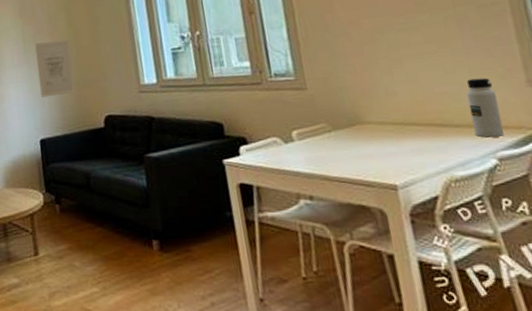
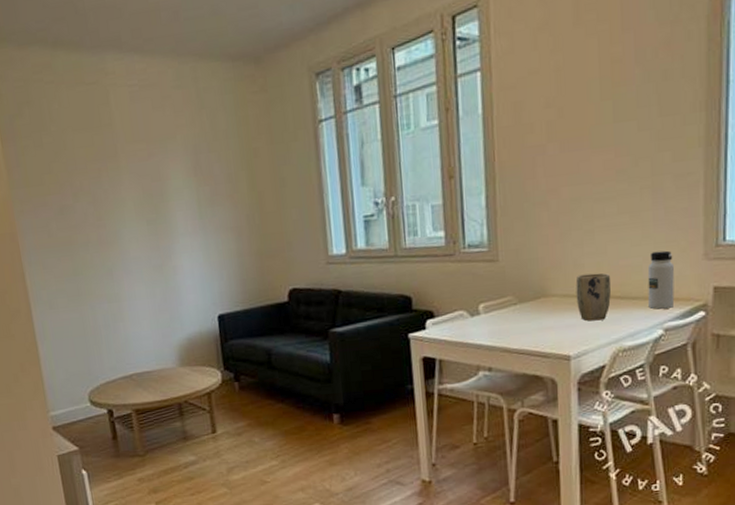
wall art: present [35,40,76,98] -> none [212,204,258,269]
plant pot: none [390,100,433,149] -> present [575,273,611,321]

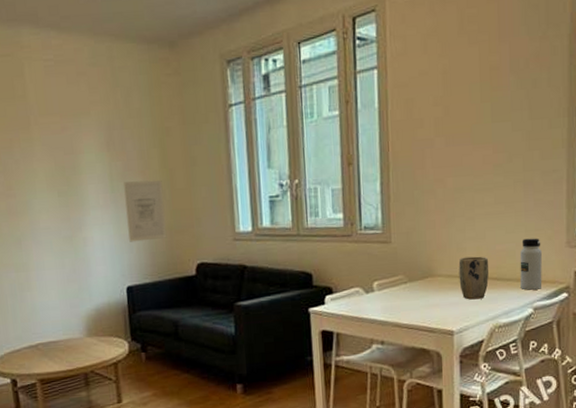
wall art: none [212,204,258,269] -> present [124,180,167,242]

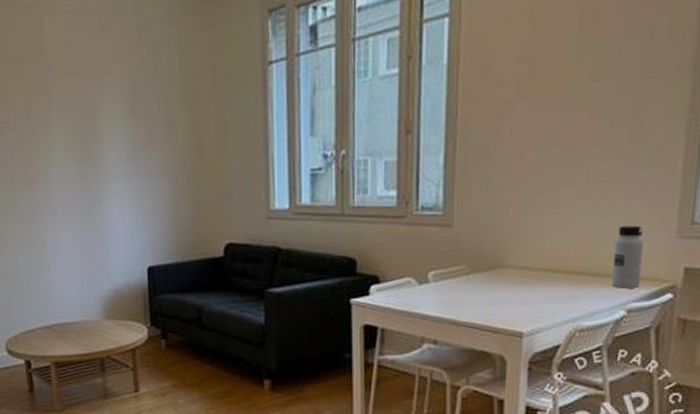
wall art: present [124,180,167,242] -> none [147,148,193,218]
plant pot: present [458,256,489,300] -> none [534,245,574,297]

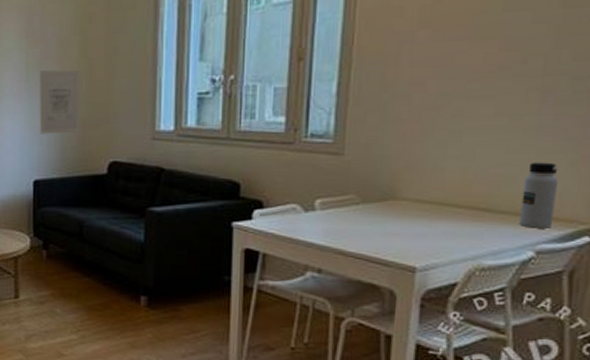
wall art: none [147,148,193,218] -> present [40,70,80,134]

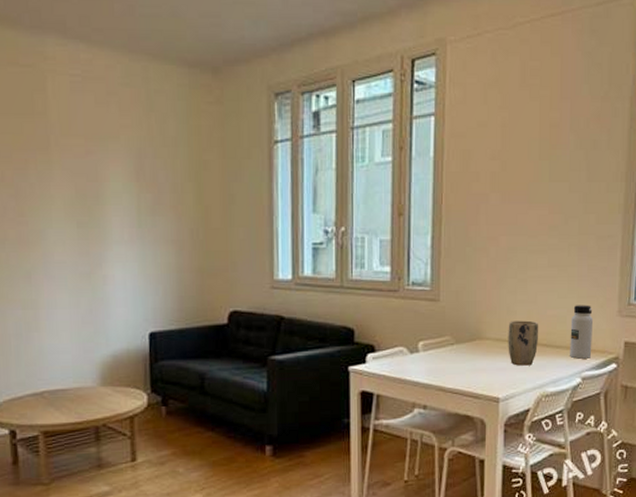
wall art: present [40,70,80,134] -> none [153,217,198,284]
plant pot: none [431,179,477,233] -> present [508,320,539,366]

